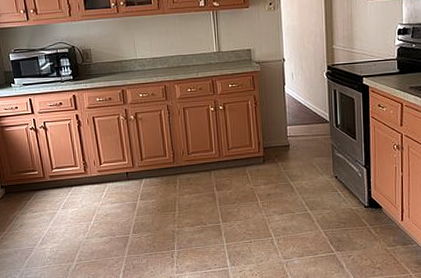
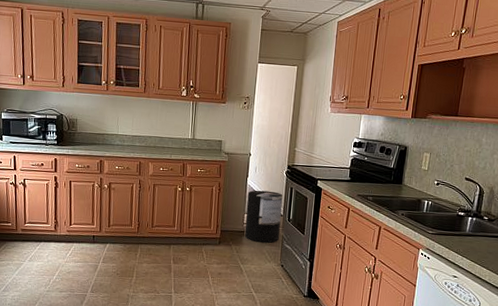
trash can: none [287,97,328,155] -> present [245,190,283,243]

